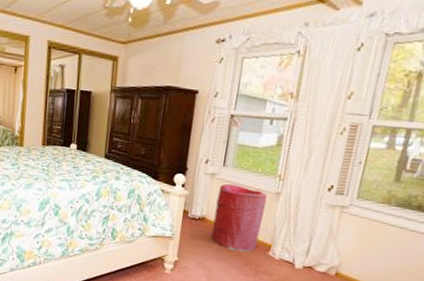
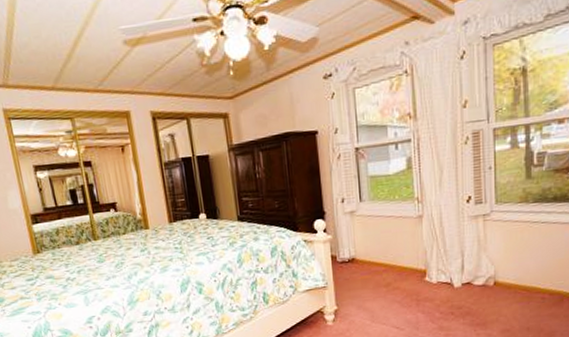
laundry hamper: present [211,183,267,252] -> none [361,217,412,285]

